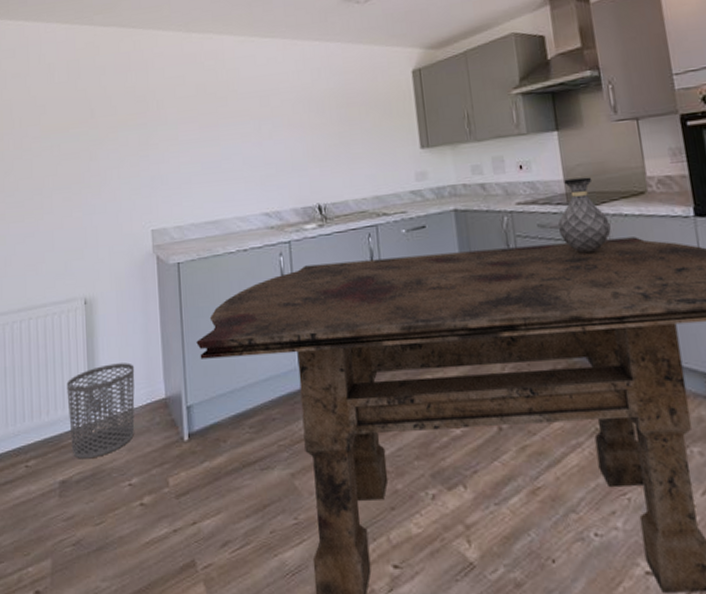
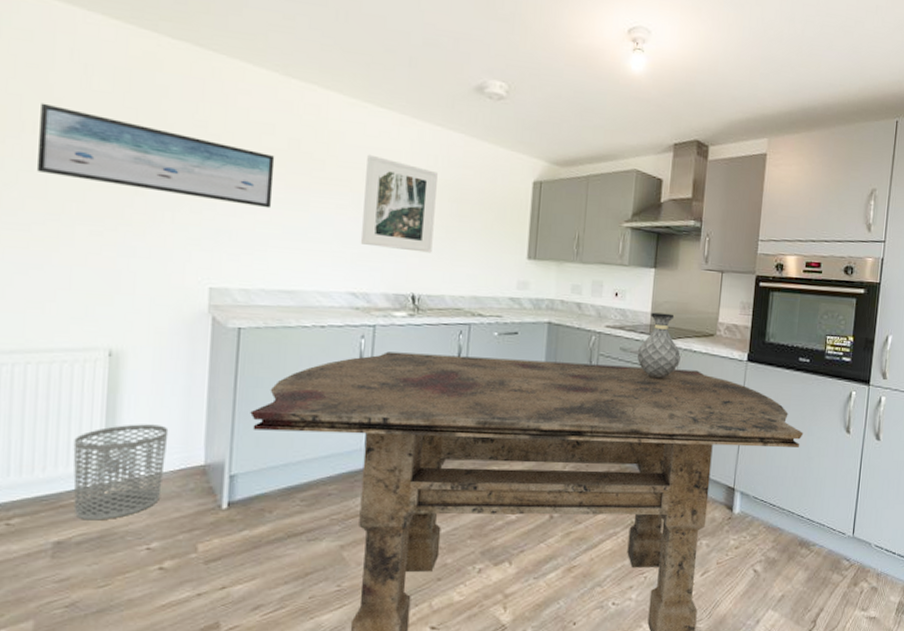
wall art: none [23,102,191,158] -> present [38,103,275,209]
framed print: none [260,81,330,166] -> present [360,154,438,253]

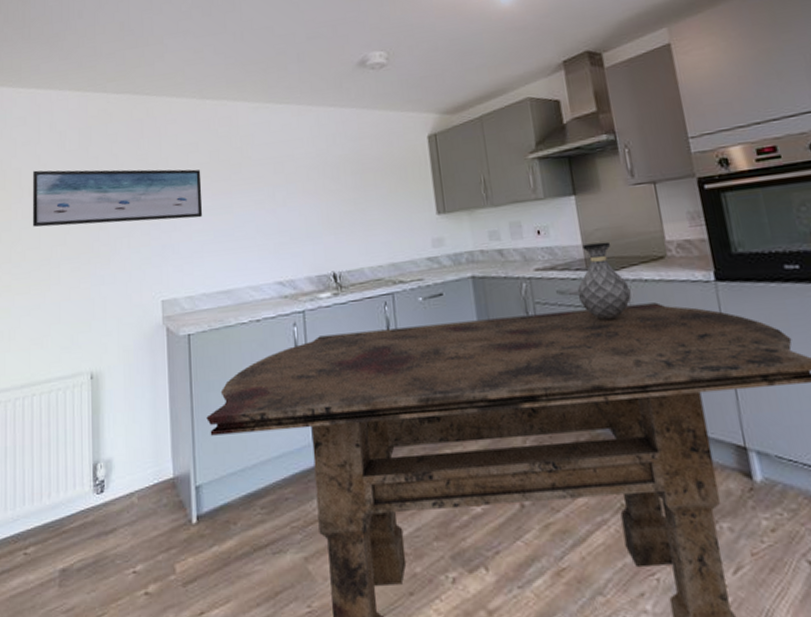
waste bin: present [73,424,169,521] -> none [70,440,142,545]
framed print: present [360,154,438,253] -> none [275,148,345,234]

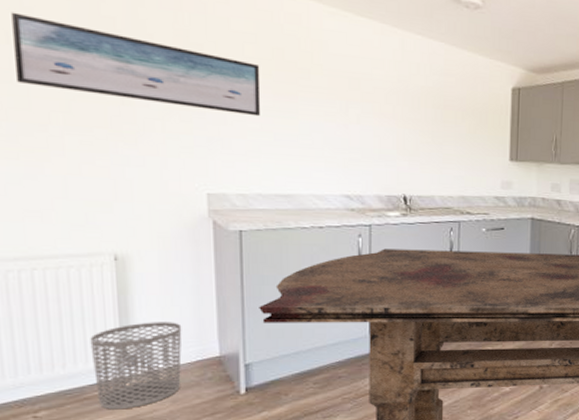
waste bin: none [70,440,142,545] -> present [90,322,182,410]

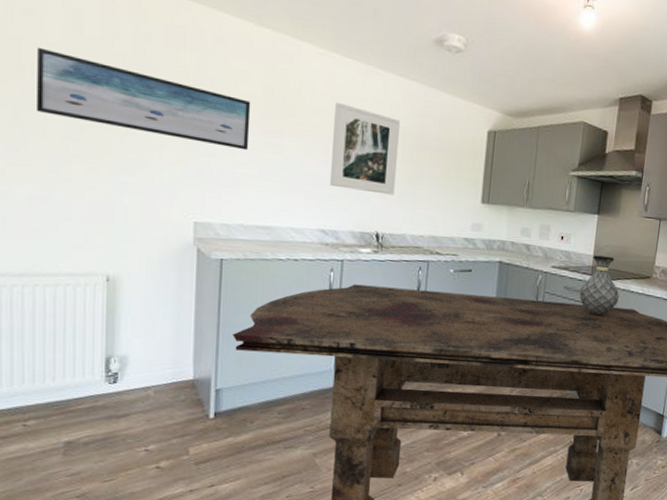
waste bin: present [90,322,182,410] -> none [78,342,161,425]
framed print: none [350,63,421,157] -> present [329,102,400,196]

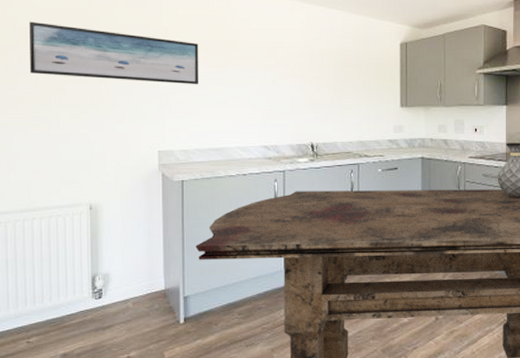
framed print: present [329,102,400,196] -> none [268,35,324,109]

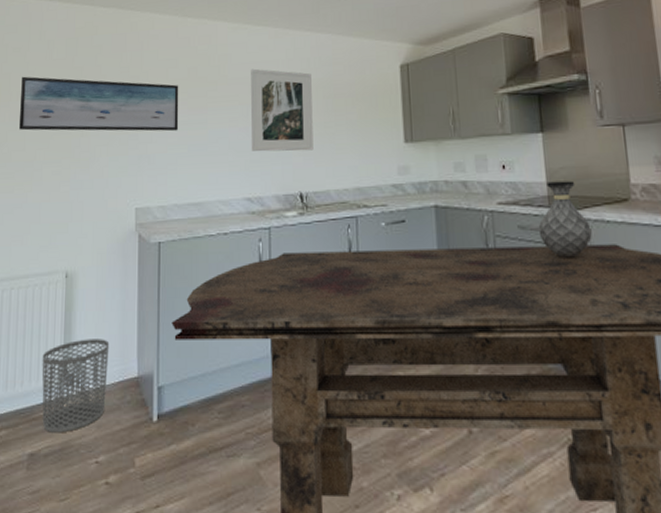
waste bin: none [70,260,137,337] -> present [42,339,110,433]
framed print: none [268,35,324,109] -> present [251,68,314,152]

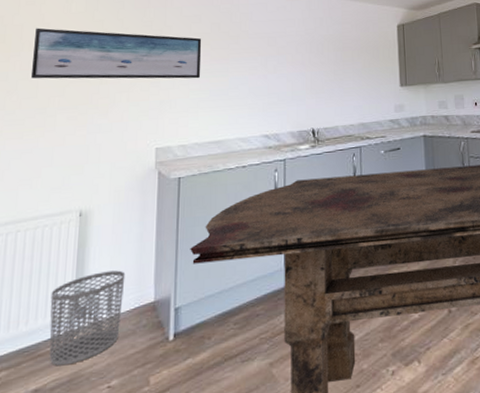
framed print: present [251,68,314,152] -> none [269,25,325,96]

